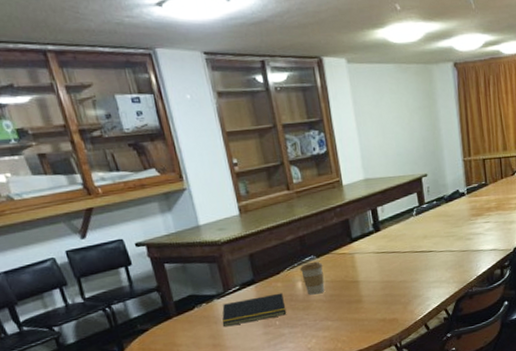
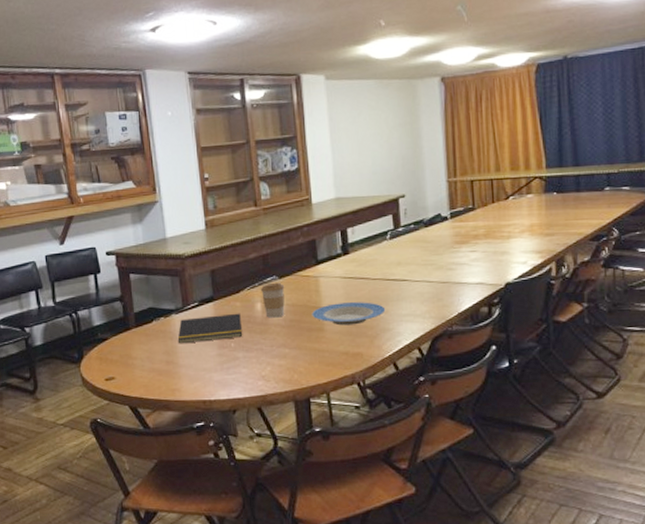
plate: none [350,273,416,296] -> present [312,302,386,326]

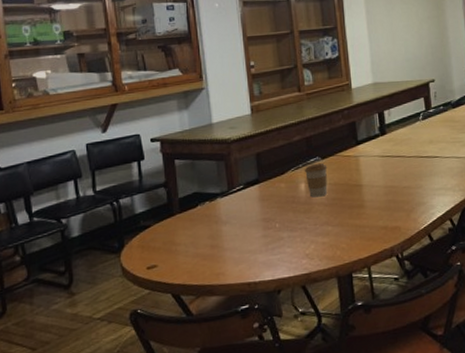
notepad: present [177,313,243,344] -> none [222,194,288,228]
plate: present [312,302,386,326] -> none [353,178,420,202]

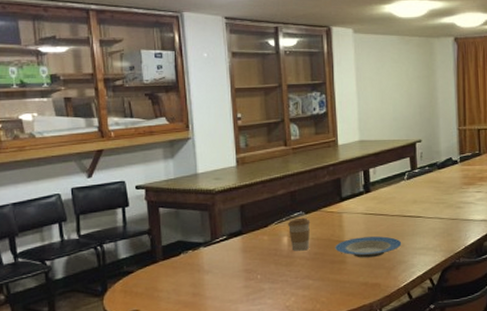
plate: none [353,178,420,202] -> present [335,236,402,258]

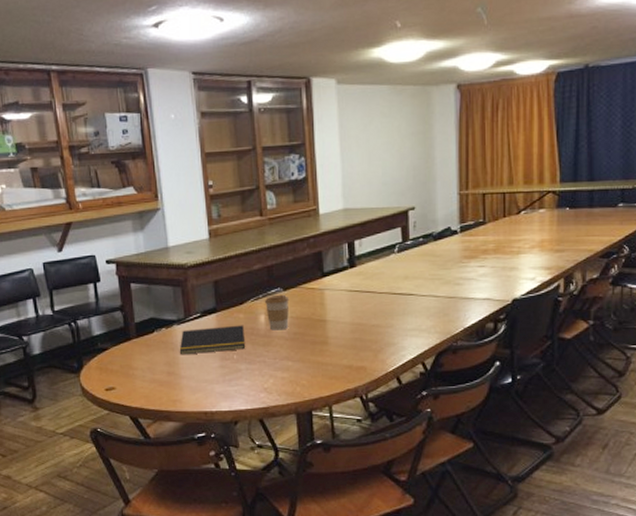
notepad: none [205,246,269,277] -> present [179,325,246,355]
plate: present [335,236,402,258] -> none [316,316,391,339]

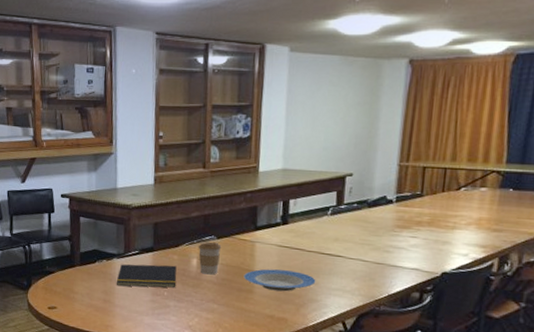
plate: none [316,316,391,339] -> present [243,269,316,292]

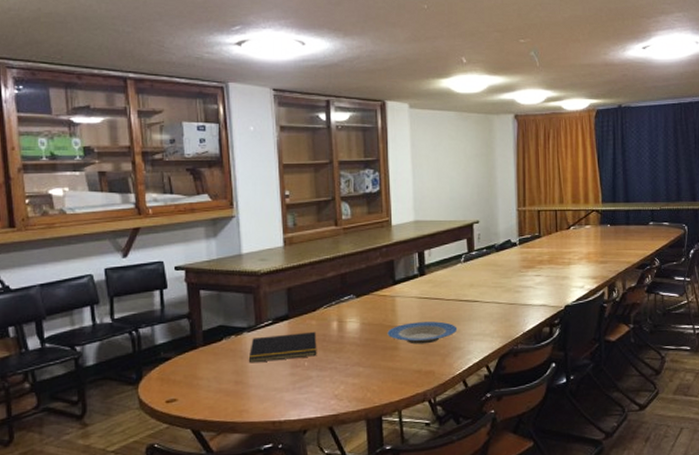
coffee cup: present [198,241,222,275] -> none [337,301,362,337]

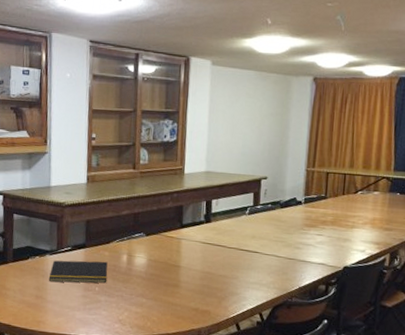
plate: present [387,321,458,344] -> none [170,264,236,286]

